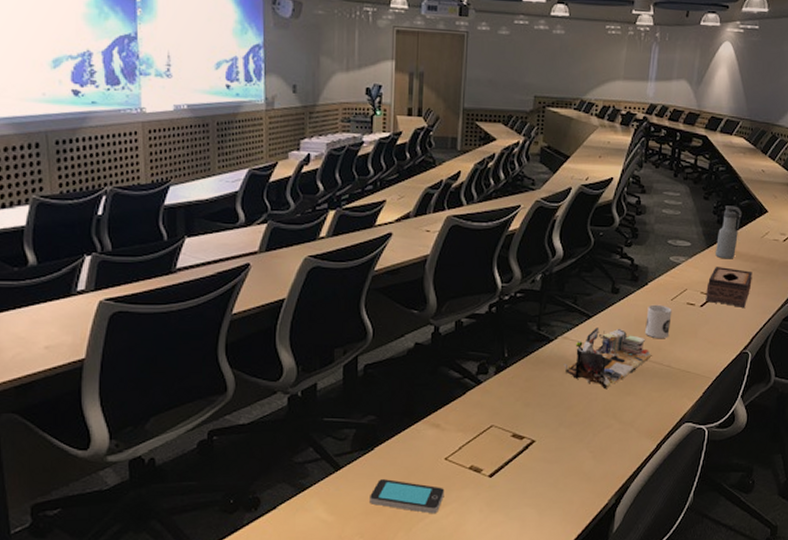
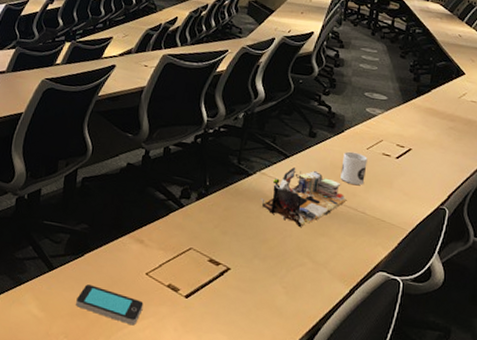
tissue box: present [706,266,752,309] -> none [401,121,450,165]
water bottle: present [716,205,742,259] -> none [412,65,439,116]

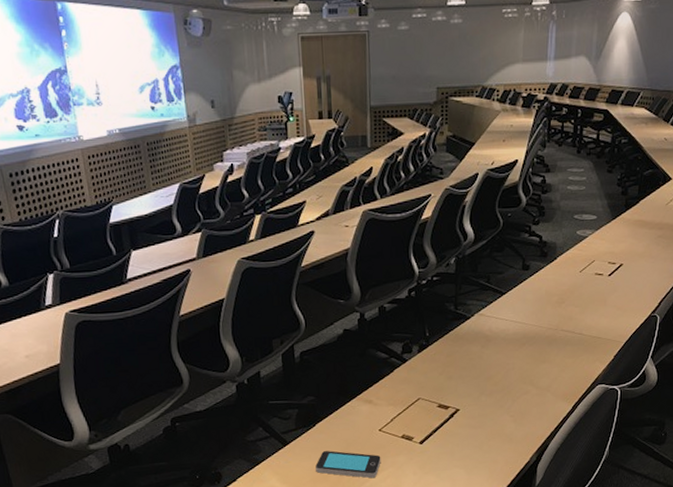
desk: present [260,167,347,227] -> none [481,302,564,358]
mug: present [340,151,368,186] -> none [556,277,581,309]

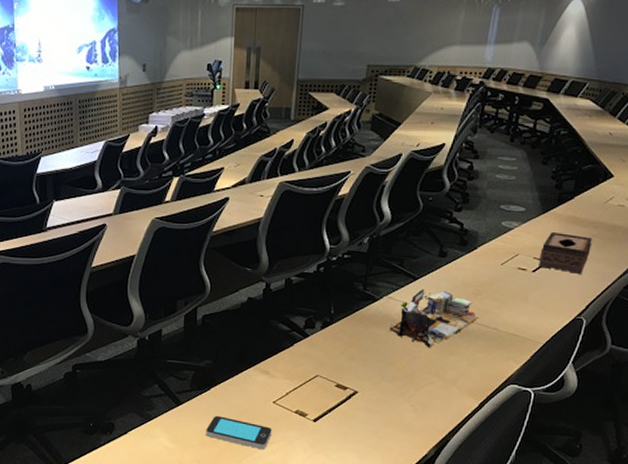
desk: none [481,302,564,358] -> present [388,289,478,347]
tissue box: none [613,236,658,275] -> present [538,231,592,275]

